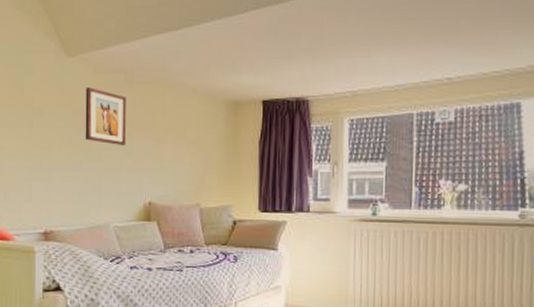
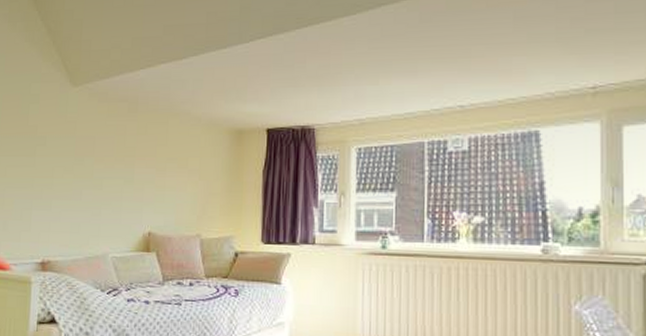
wall art: present [85,86,126,145] -> none [86,115,129,174]

